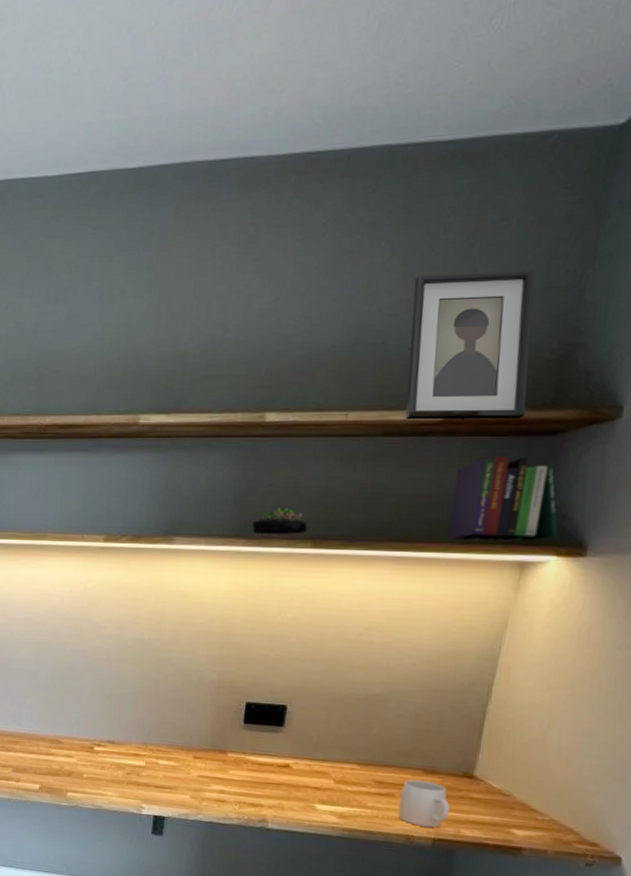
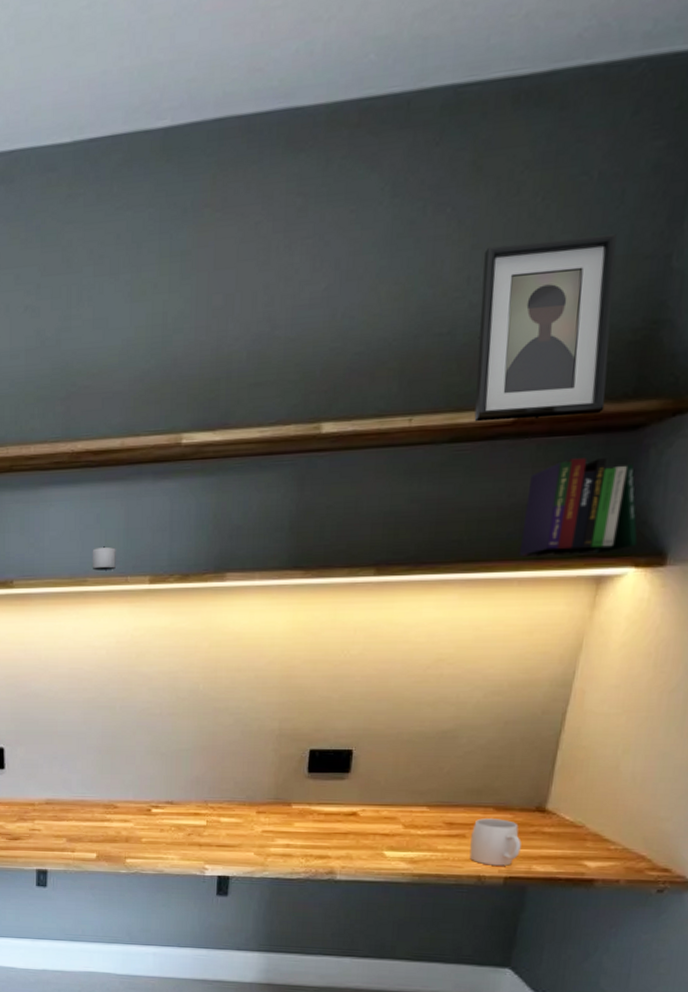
candle: none [52,507,75,528] -> present [92,546,116,571]
succulent plant: present [251,507,308,535] -> none [310,531,371,564]

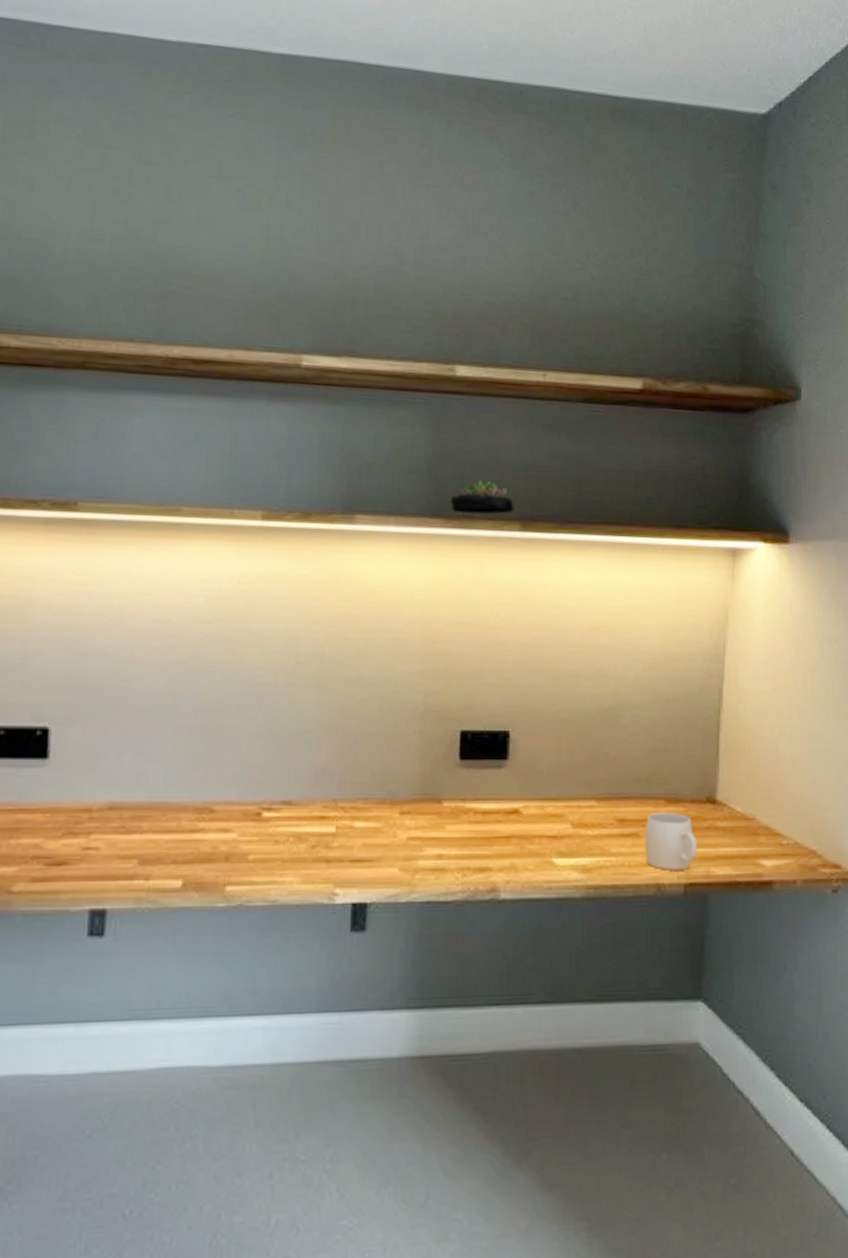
candle: present [92,546,116,571] -> none [187,470,220,500]
succulent plant: none [310,531,371,564] -> present [450,480,514,515]
picture frame: present [474,234,617,422] -> none [600,230,718,394]
books: present [518,458,638,557] -> none [659,432,763,527]

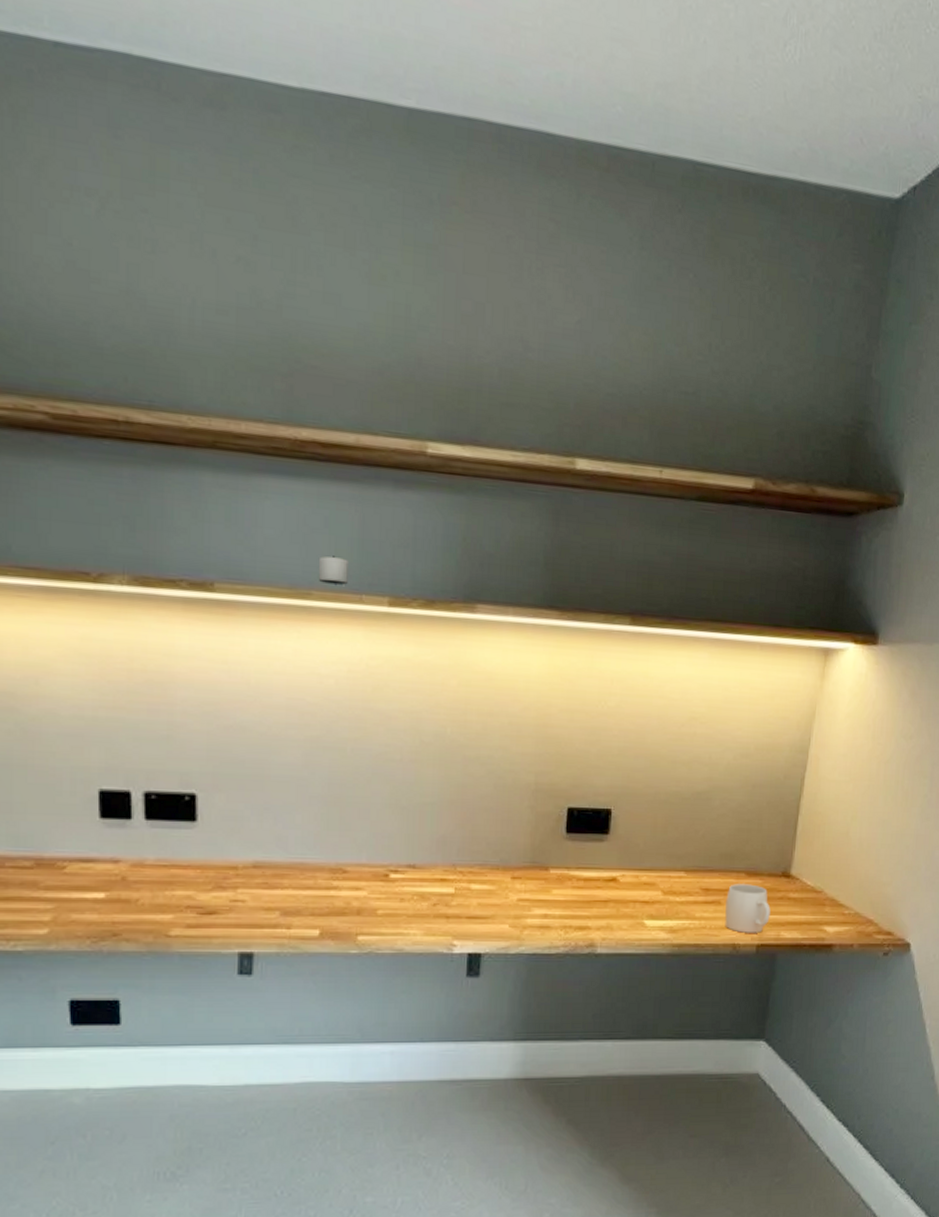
candle: none [187,470,220,500] -> present [318,556,348,585]
succulent plant: present [450,480,514,515] -> none [565,574,626,608]

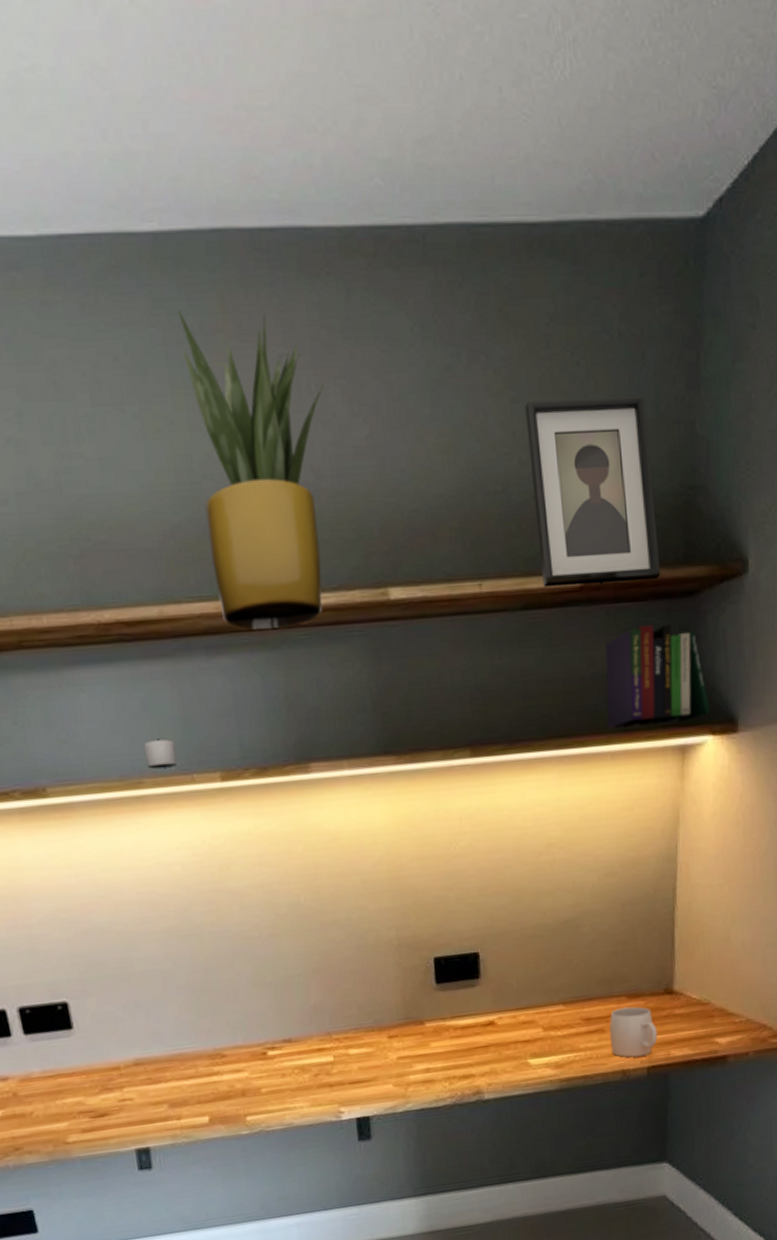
planter: none [414,179,544,477] -> present [178,310,324,630]
picture frame: none [718,320,830,497] -> present [525,396,661,588]
books: none [760,534,856,628] -> present [605,625,711,730]

